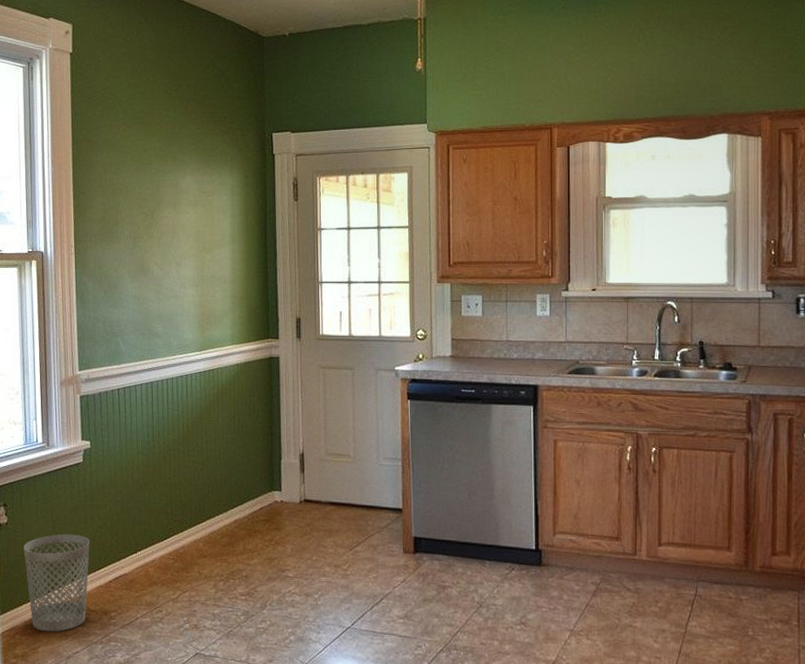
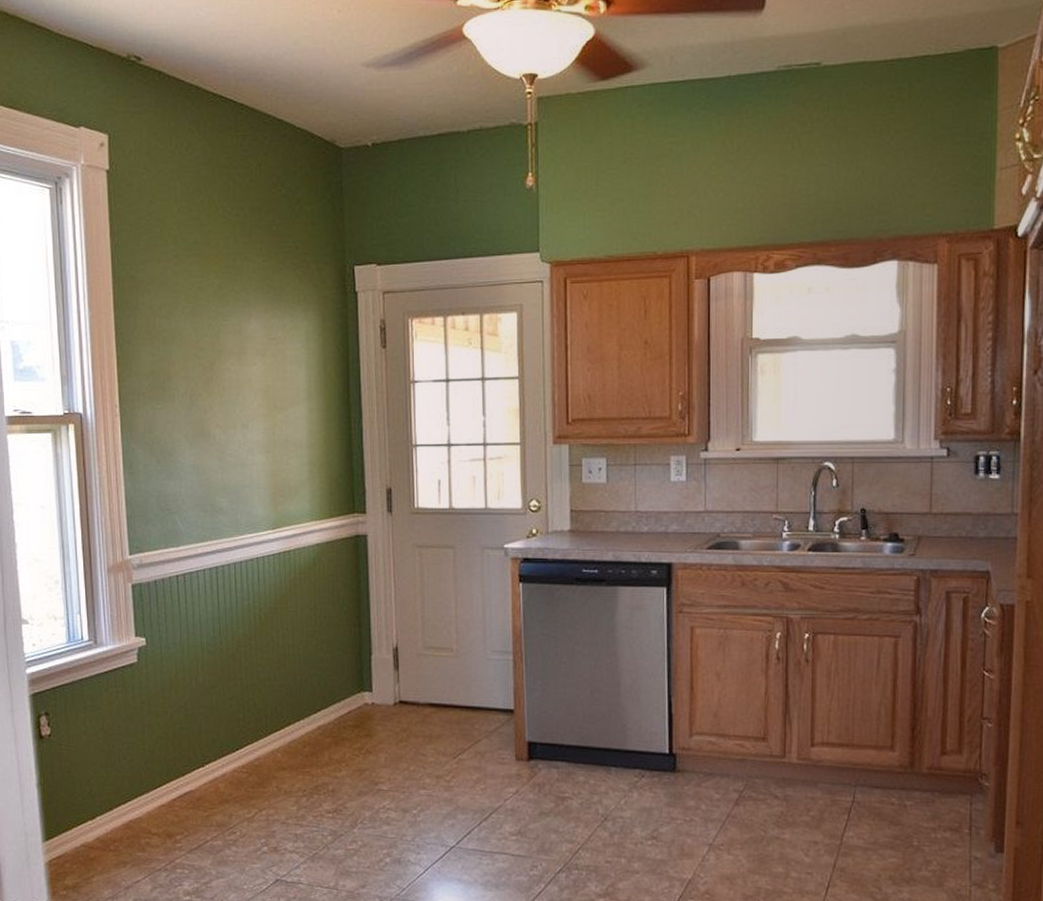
wastebasket: present [23,534,90,632] -> none [70,746,149,859]

